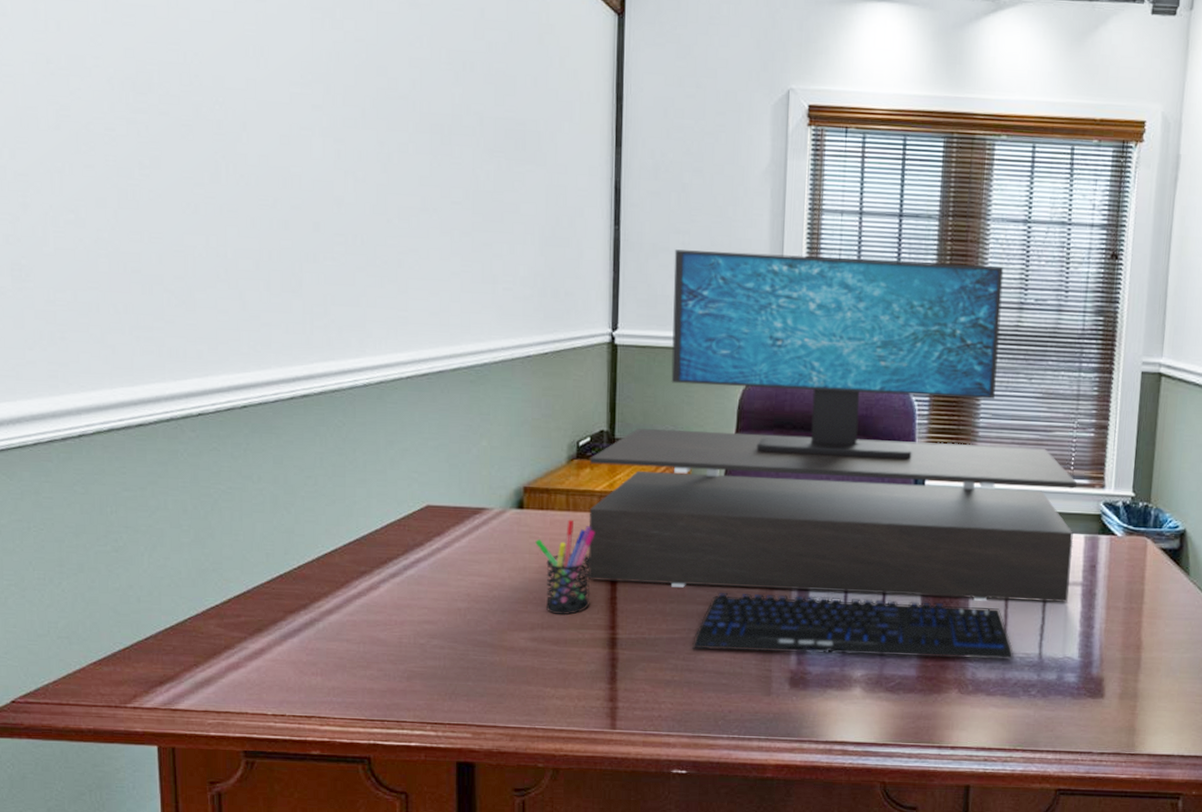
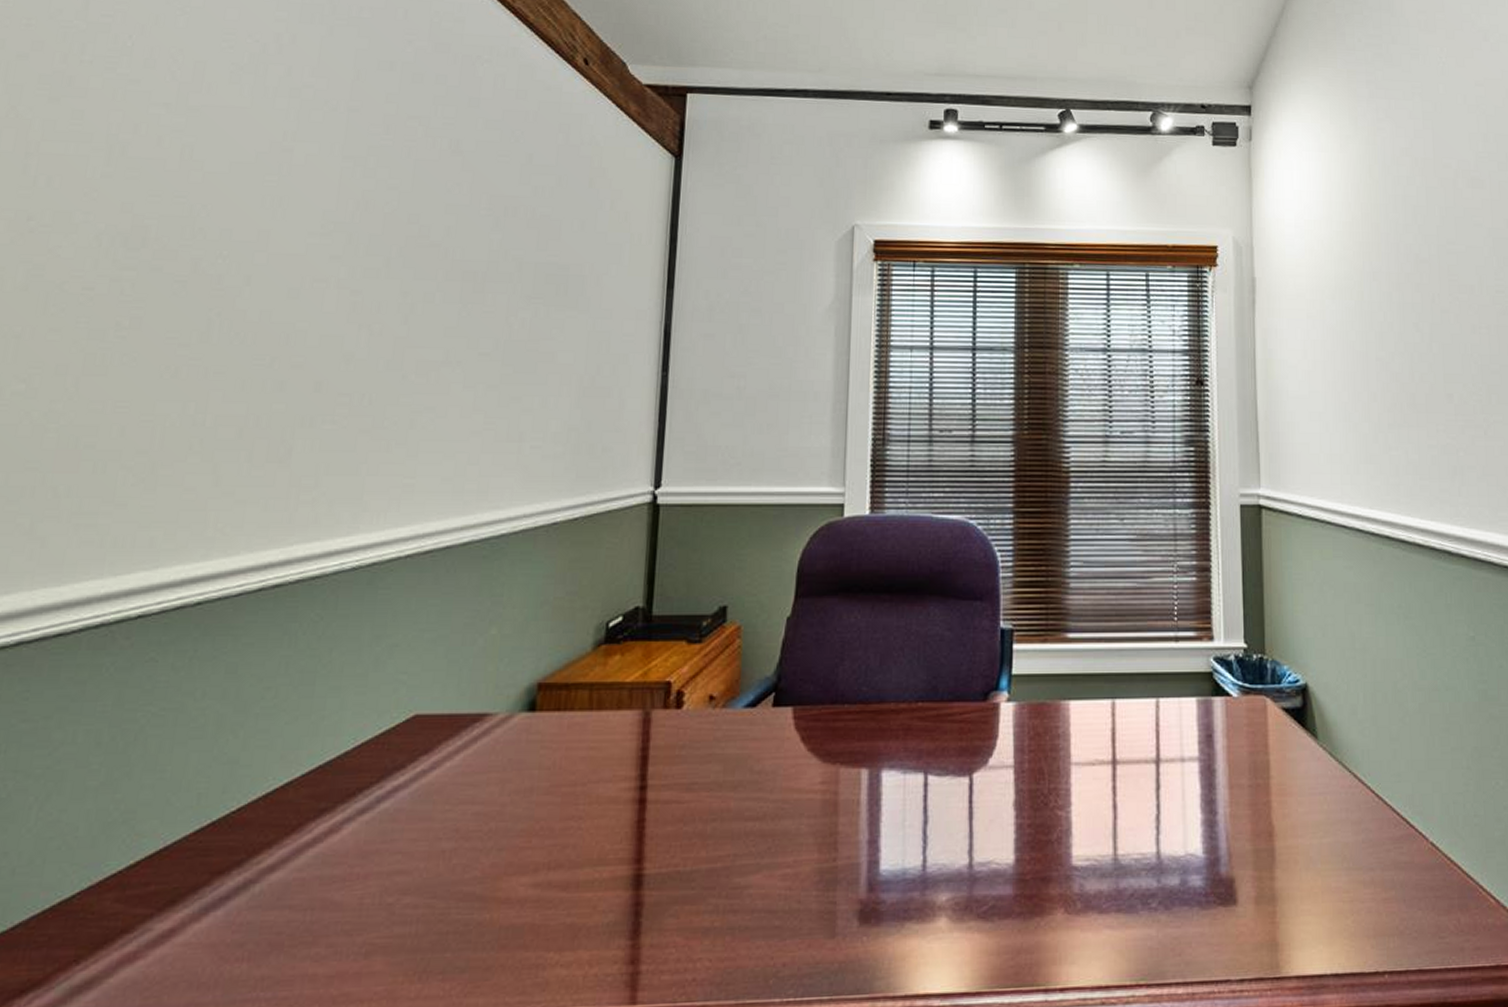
pen holder: present [535,519,596,616] -> none [547,720,623,849]
tv stand: present [588,249,1076,603] -> none [611,394,1185,800]
keyboard: present [692,592,1014,660] -> none [738,795,1128,882]

